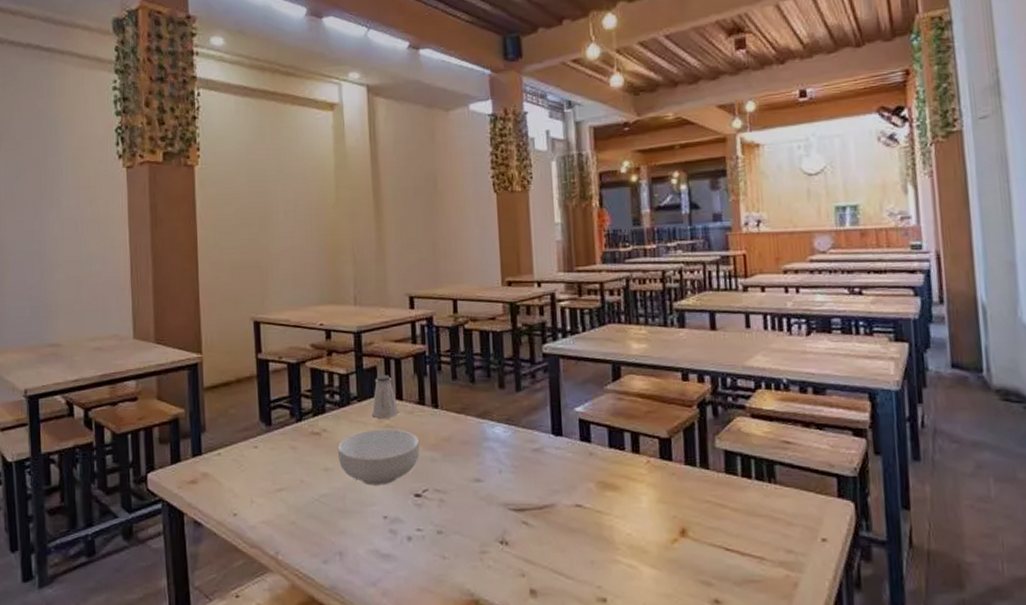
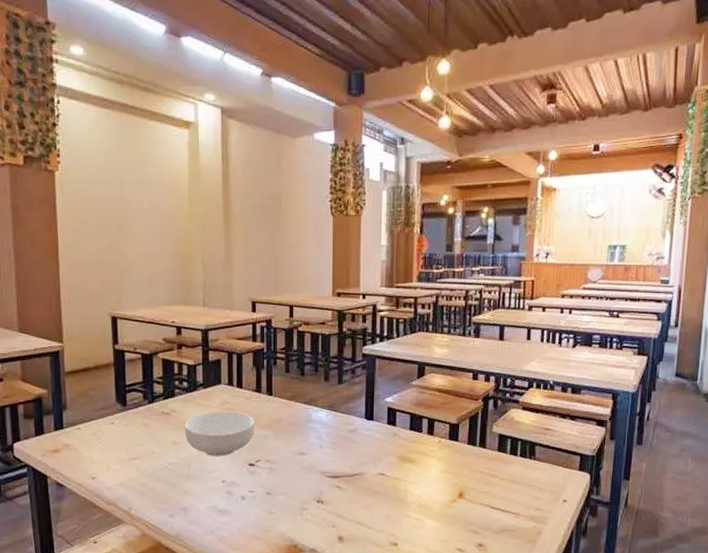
saltshaker: present [371,375,399,418] -> none [215,367,239,402]

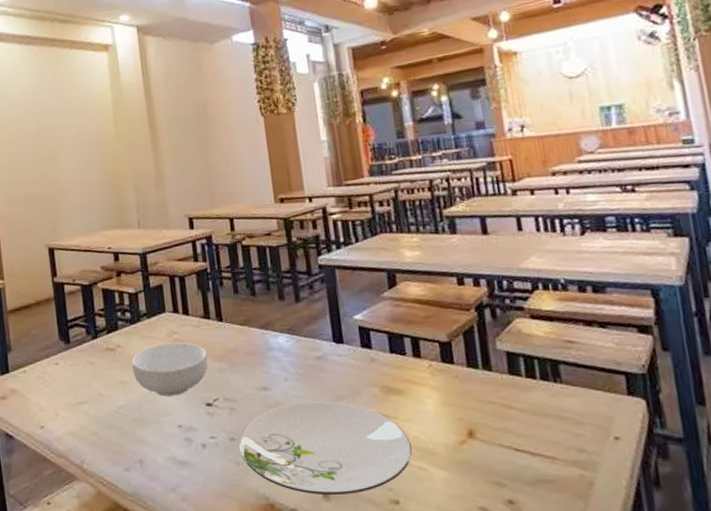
plate: none [274,466,414,538] -> present [239,401,412,495]

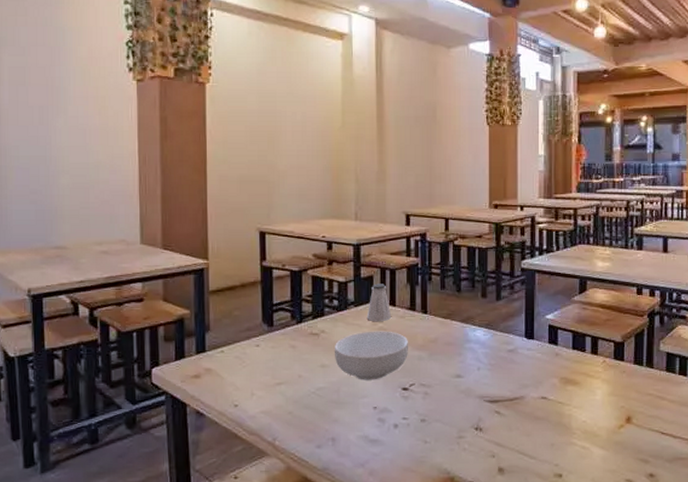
saltshaker: none [160,292,187,333] -> present [366,283,392,321]
plate: present [239,401,412,495] -> none [429,389,579,469]

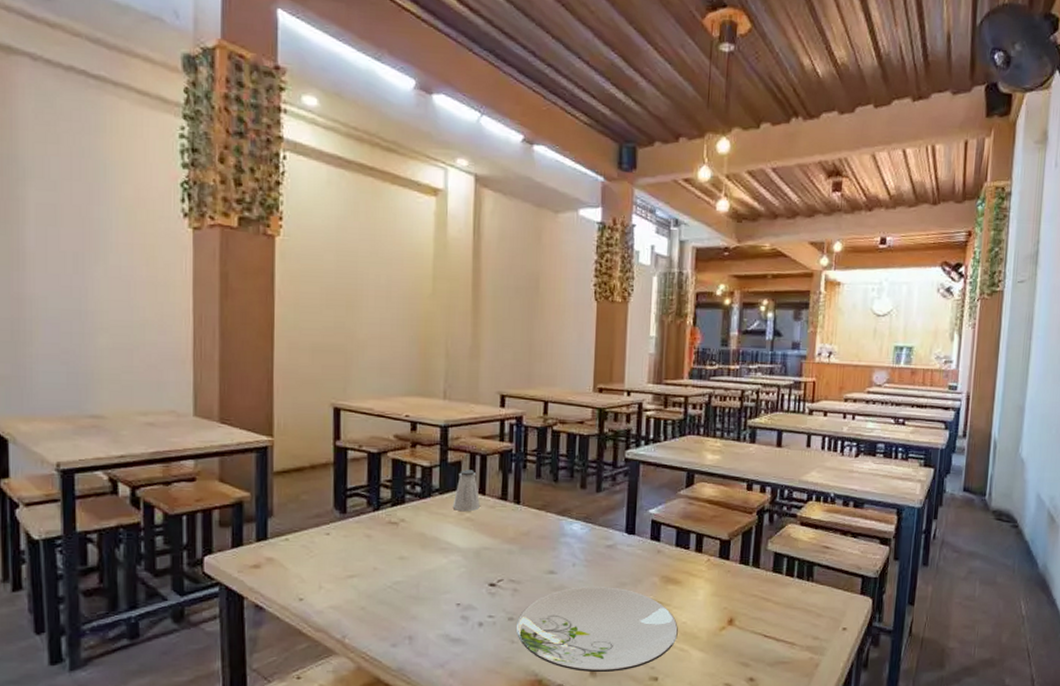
cereal bowl: present [334,331,409,380] -> none [414,521,499,575]
plate: none [429,389,579,469] -> present [517,586,678,672]

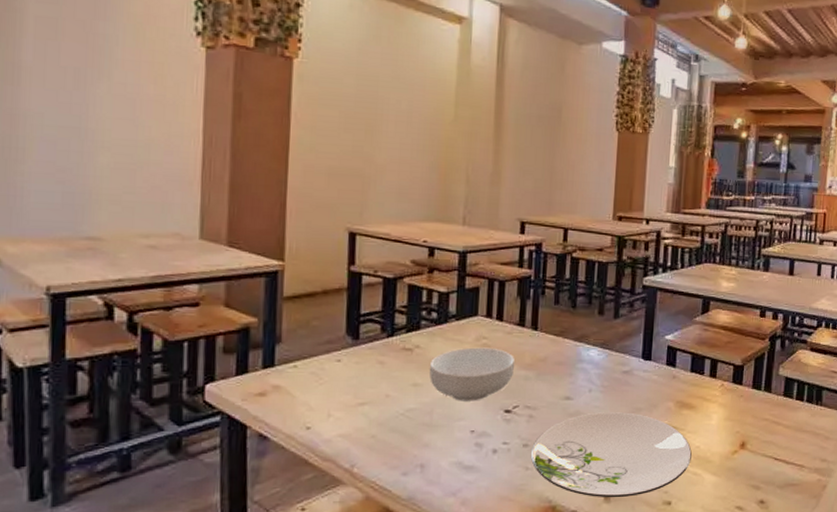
cereal bowl: none [414,521,499,575] -> present [429,347,516,401]
saltshaker: present [452,470,481,511] -> none [469,296,498,337]

